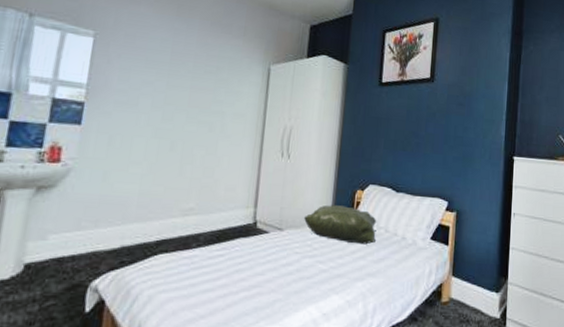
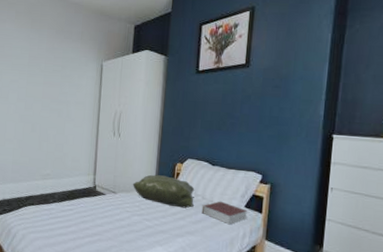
book: none [384,233,433,261] -> present [201,201,247,225]

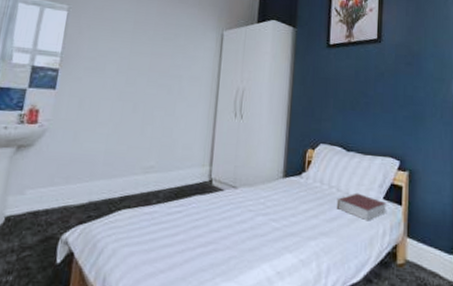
cushion: present [133,174,195,209] -> none [257,163,329,204]

